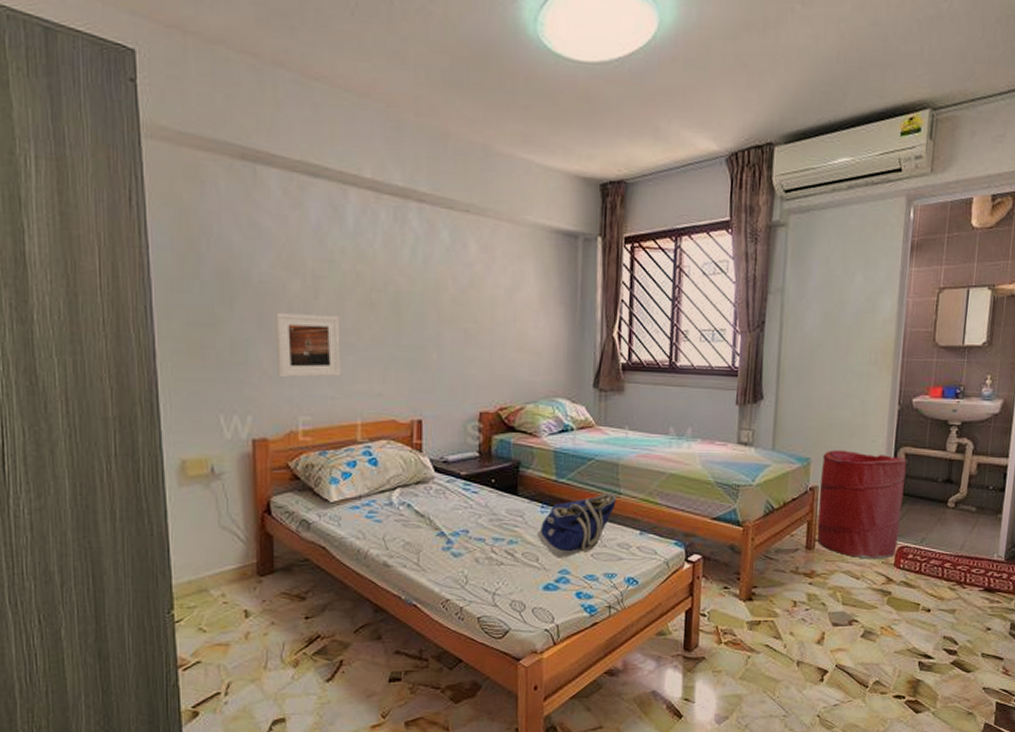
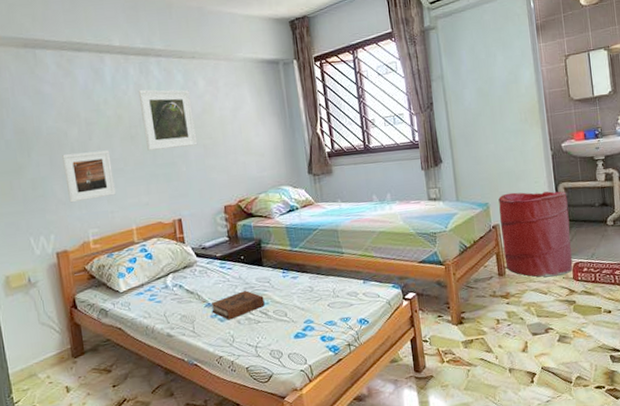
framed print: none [387,243,457,328] -> present [138,89,198,151]
book: none [444,523,513,557] -> present [211,290,265,320]
tote bag: present [536,492,616,558] -> none [282,253,341,311]

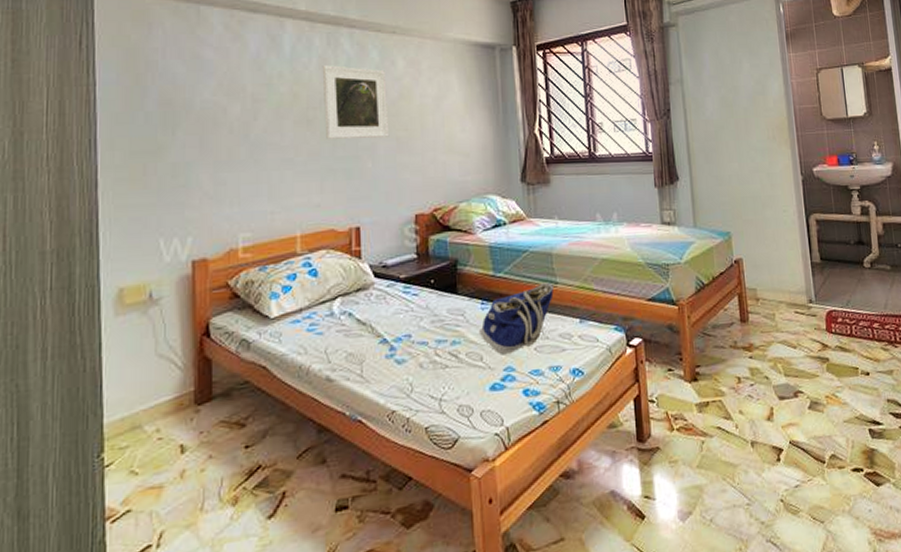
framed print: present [62,150,117,203] -> none [216,134,281,198]
book: present [211,290,265,320] -> none [387,324,456,363]
tote bag: none [282,253,341,311] -> present [478,282,554,355]
laundry hamper: present [498,191,573,277] -> none [742,221,826,327]

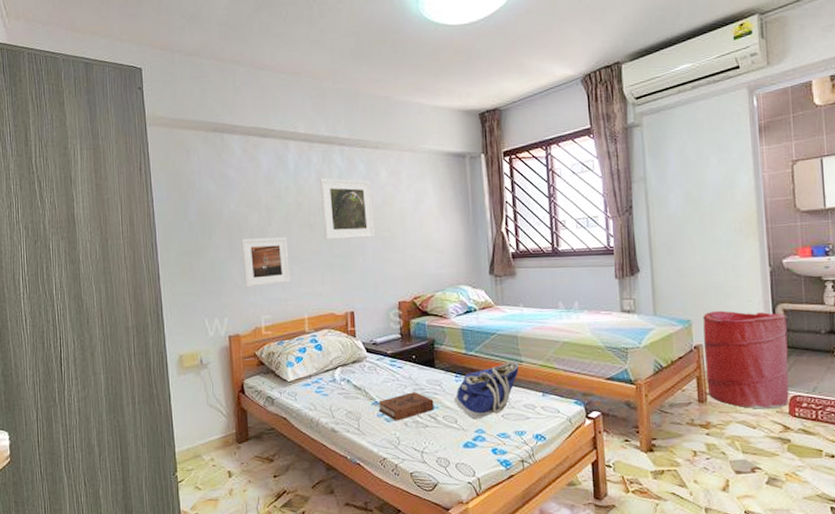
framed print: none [216,134,281,198] -> present [241,237,291,288]
book: none [387,324,456,363] -> present [378,392,434,421]
laundry hamper: none [742,221,826,327] -> present [703,310,789,409]

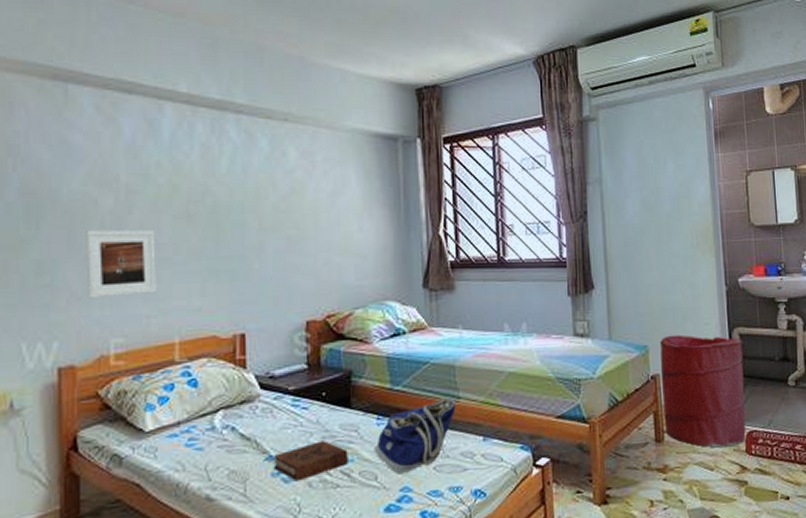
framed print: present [319,178,376,240] -> none [205,155,279,236]

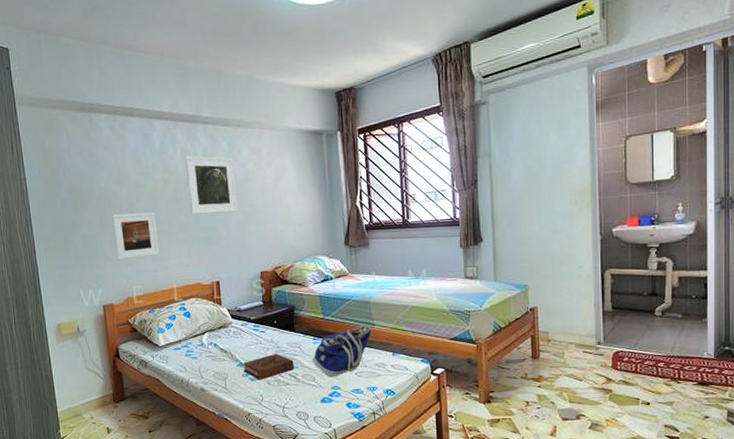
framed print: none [205,155,279,236] -> present [184,155,239,215]
laundry hamper: present [660,334,746,448] -> none [538,276,613,364]

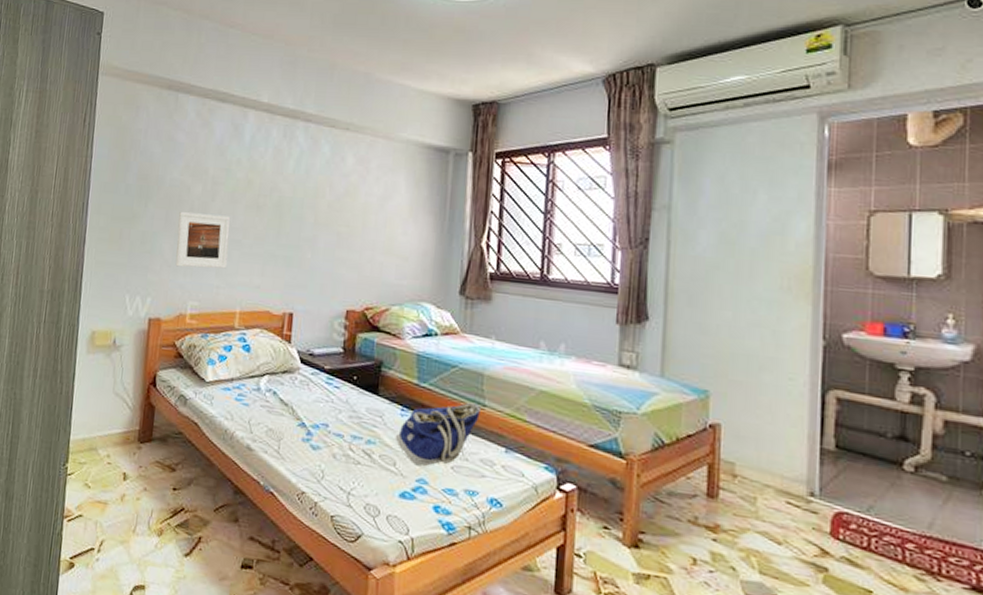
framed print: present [184,155,239,215] -> none [272,156,334,231]
book: present [243,354,294,380] -> none [304,419,371,451]

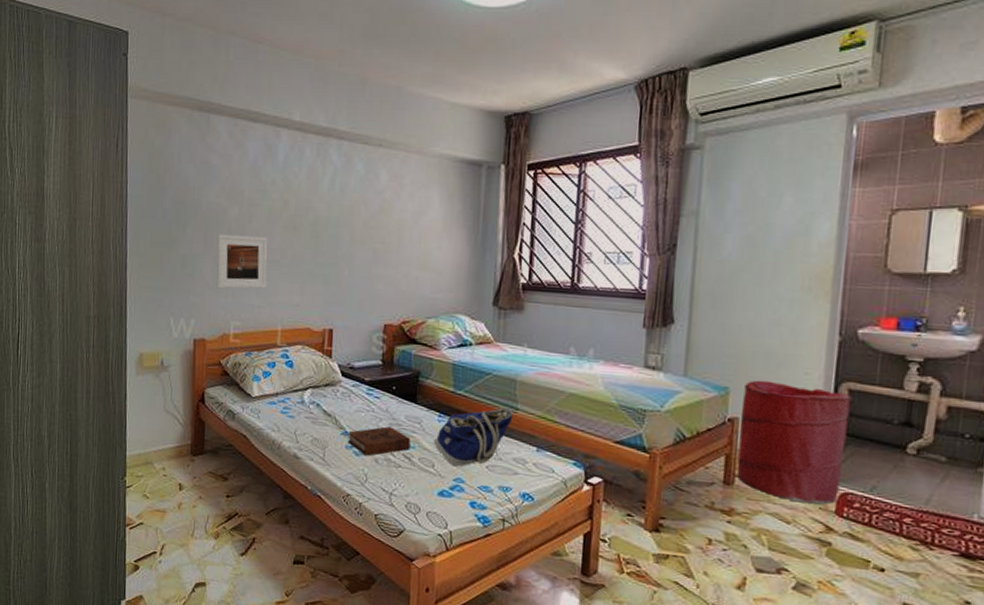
book: none [304,419,371,451] -> present [347,426,411,456]
laundry hamper: none [721,384,839,524] -> present [737,380,851,505]

